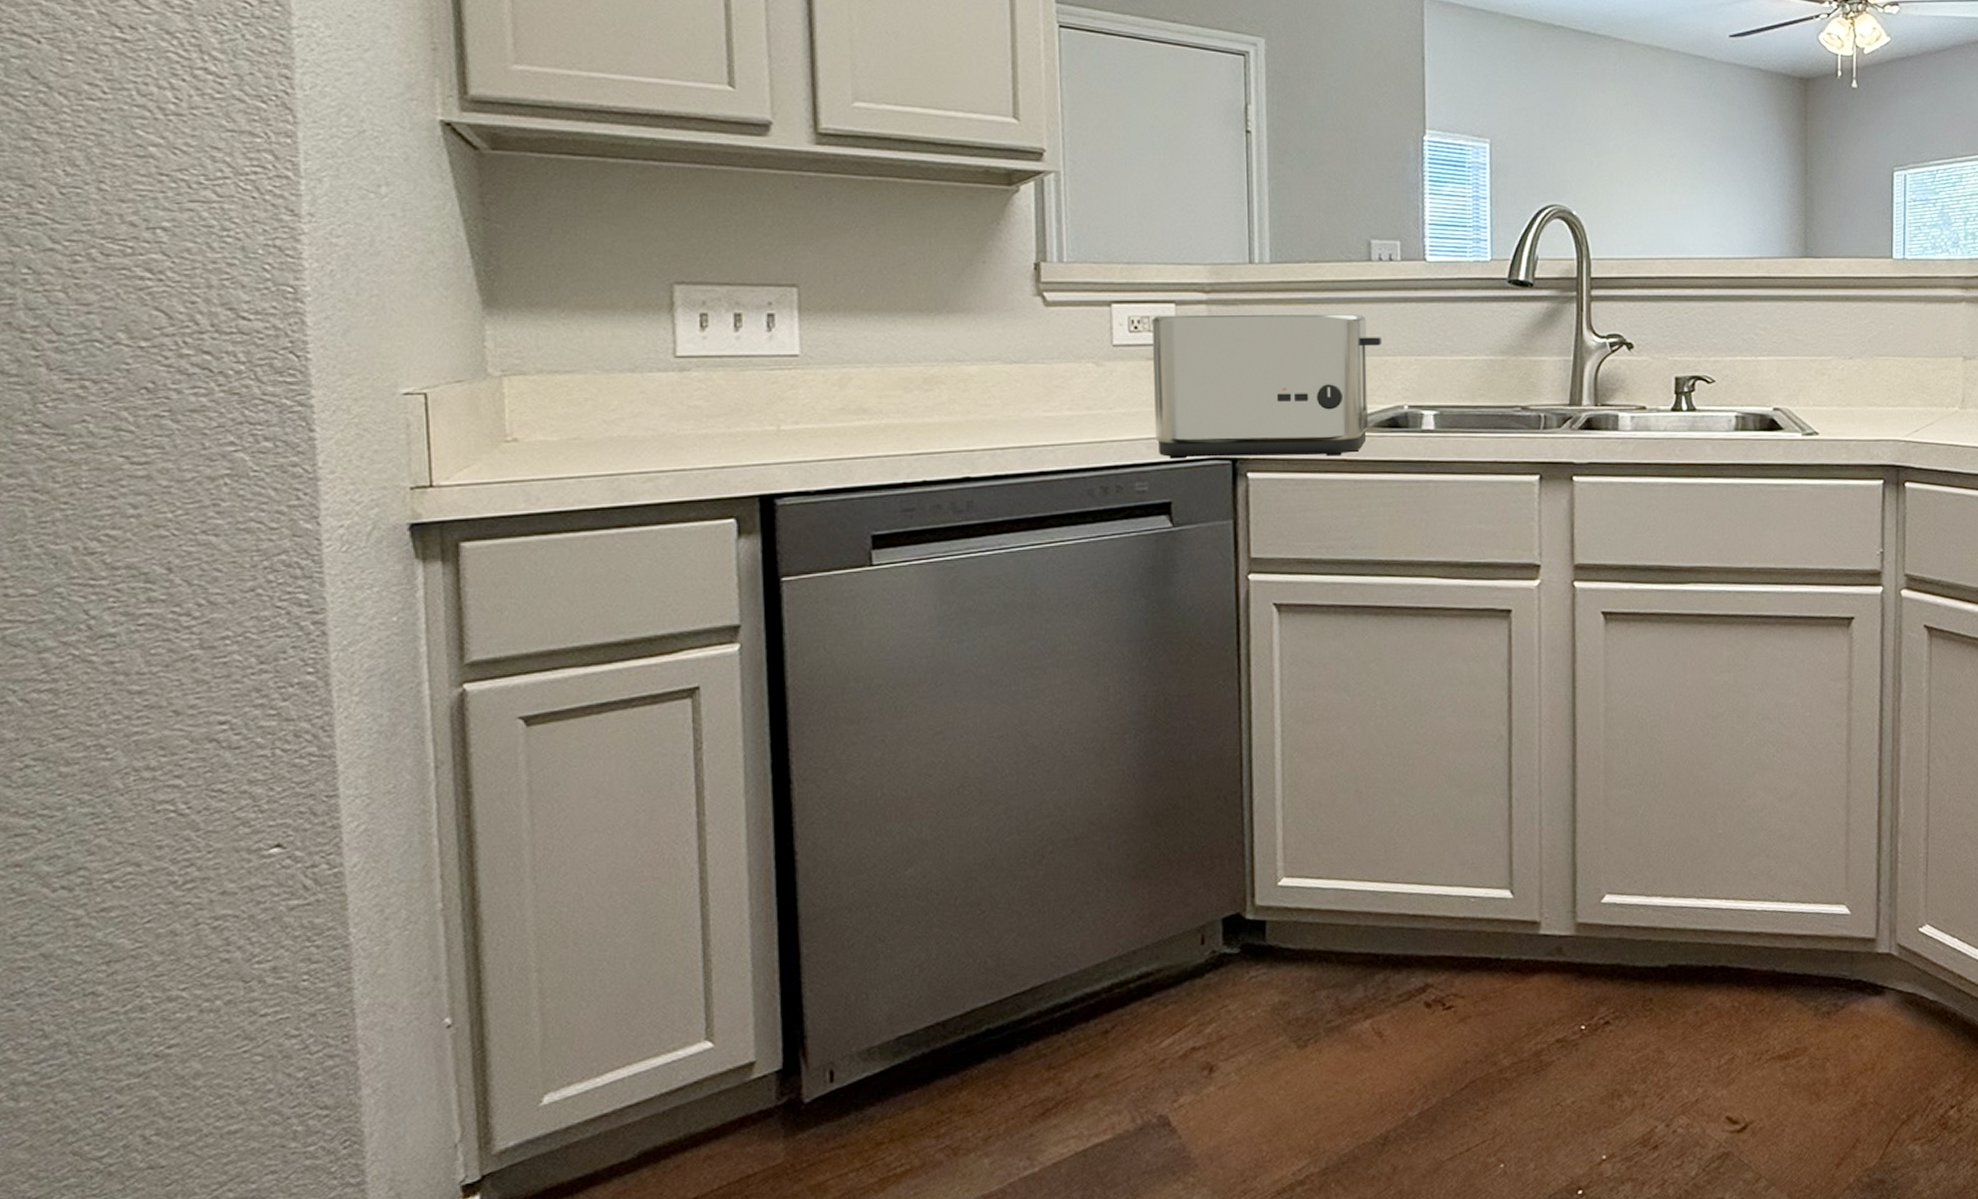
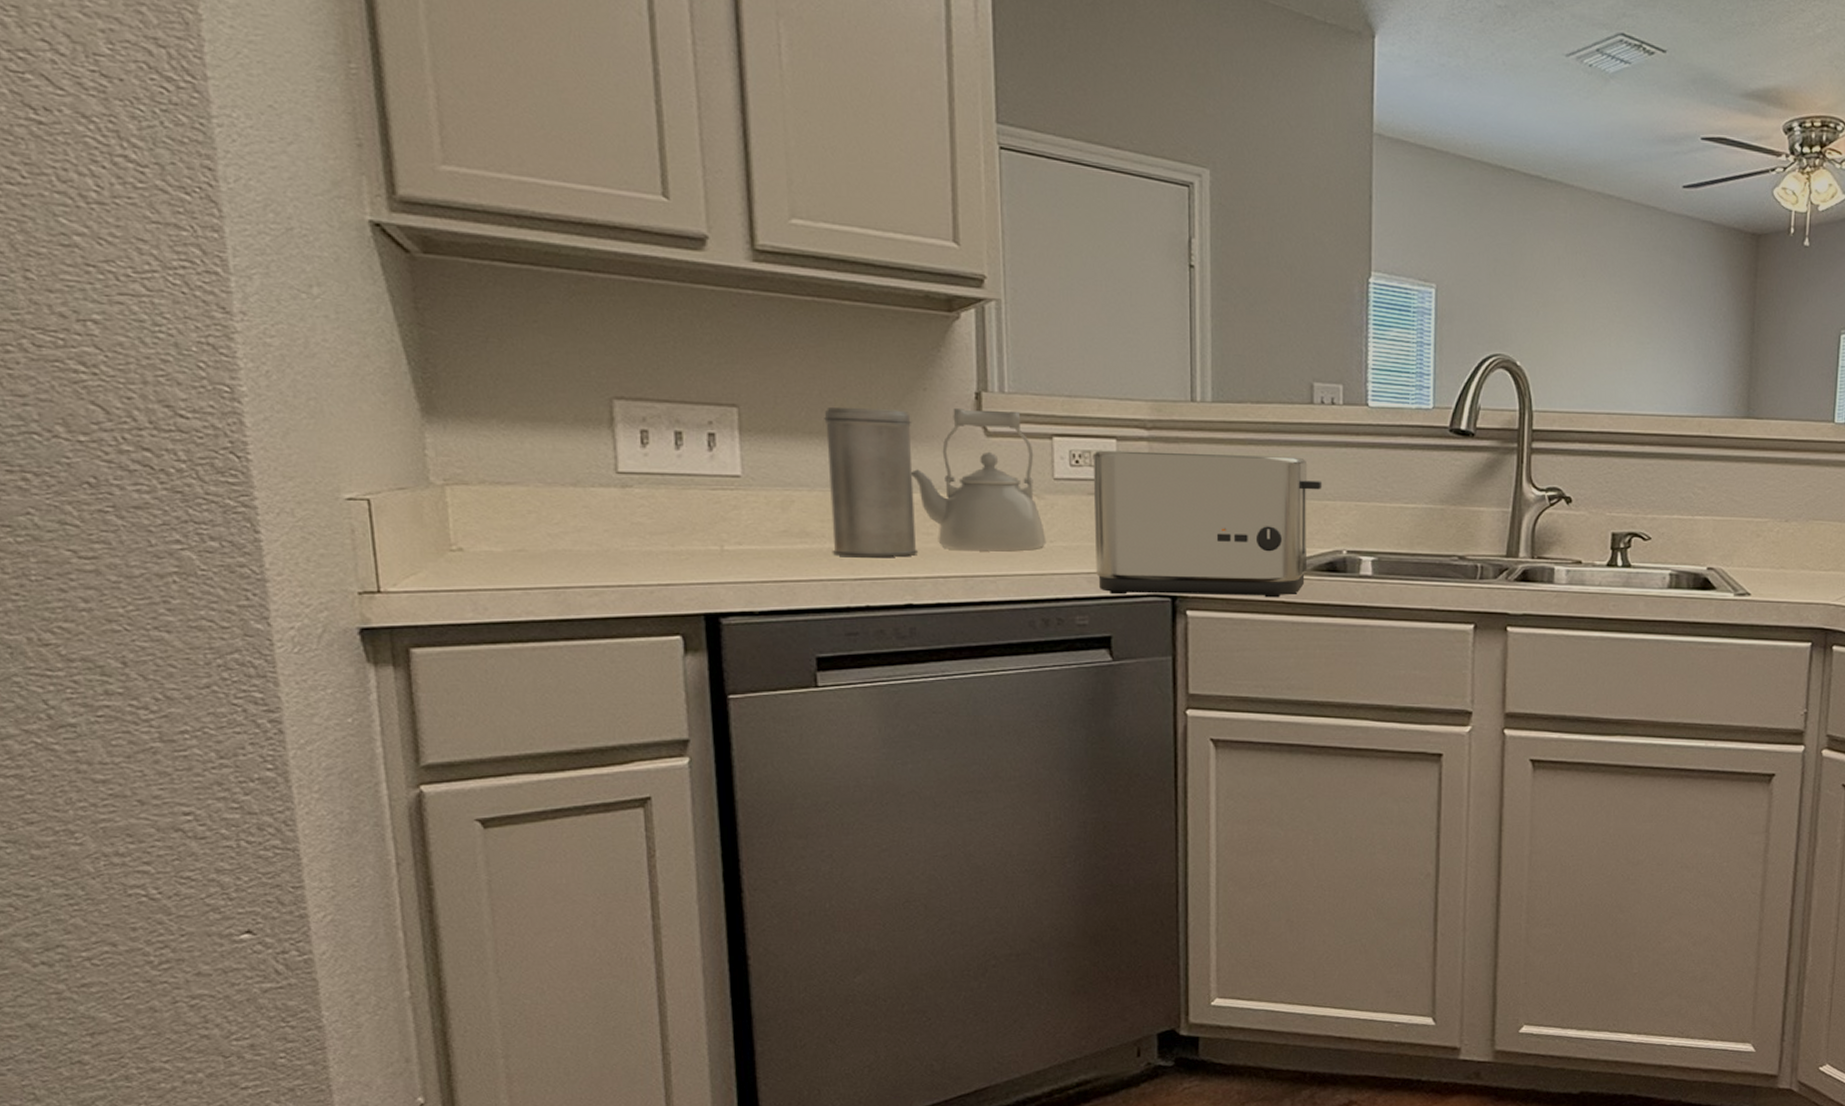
canister: none [883,283,977,432] -> present [824,408,919,558]
kettle: none [970,279,1105,421] -> present [911,409,1047,552]

